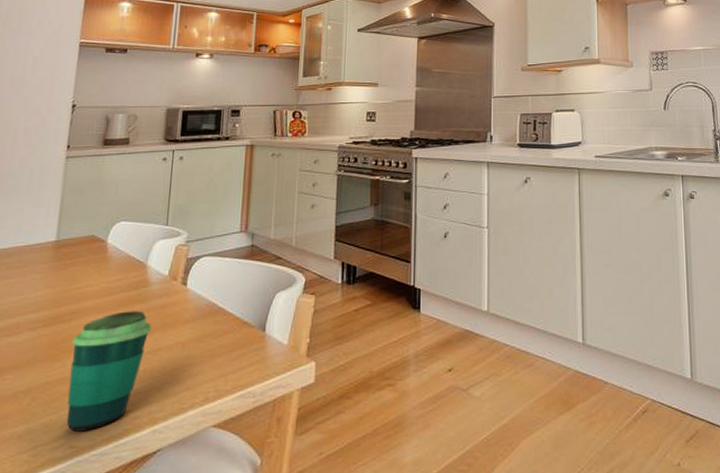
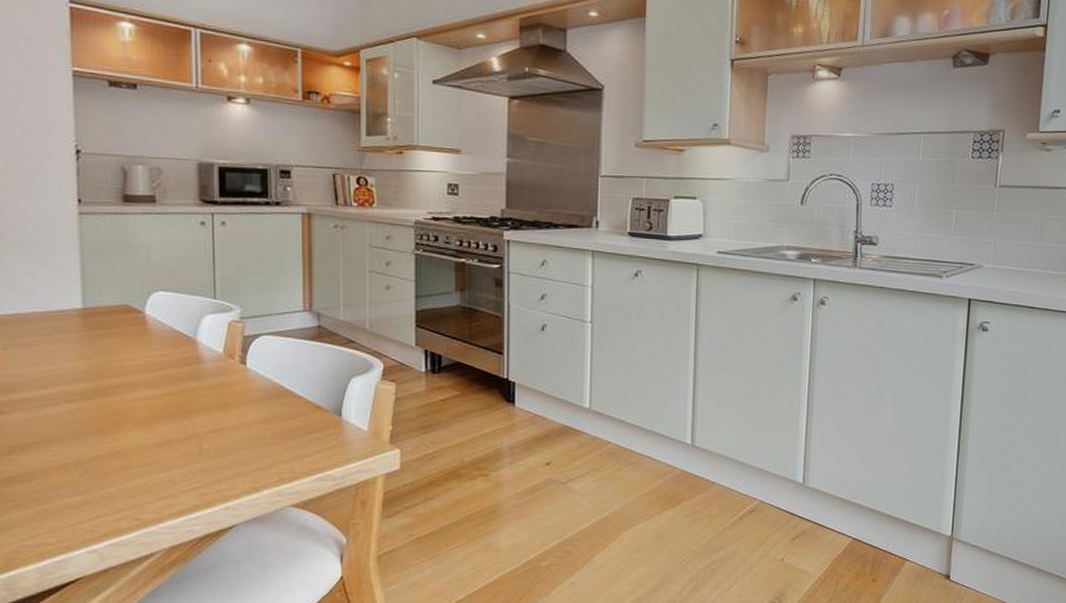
cup: present [66,310,152,432] -> none [120,388,211,505]

